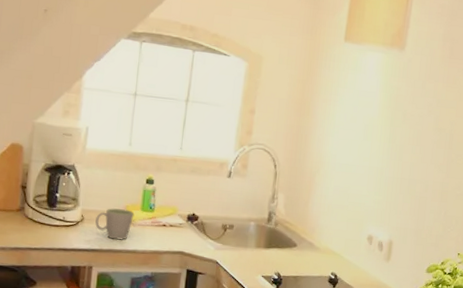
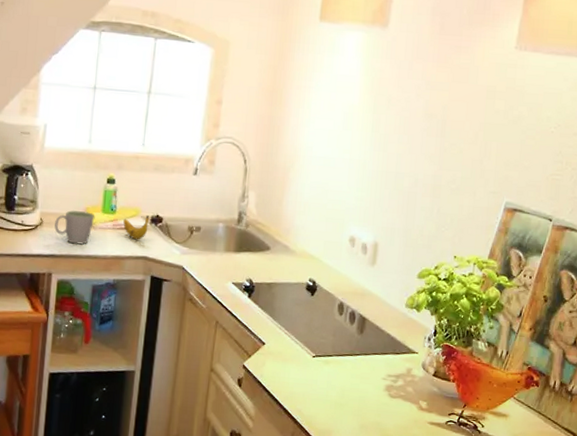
banana: none [161,214,186,237] -> present [123,215,149,240]

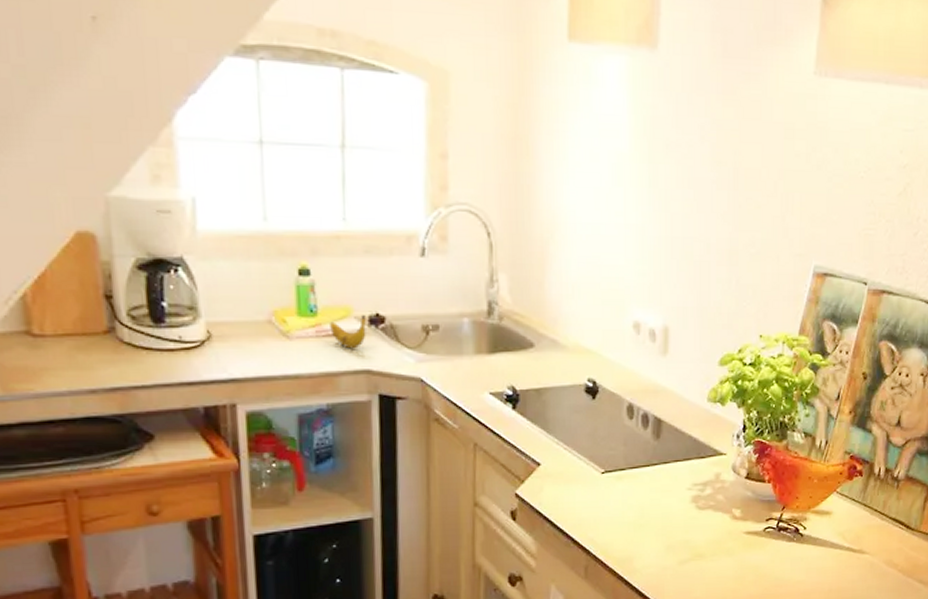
mug: present [54,210,95,245] -> none [229,316,288,362]

